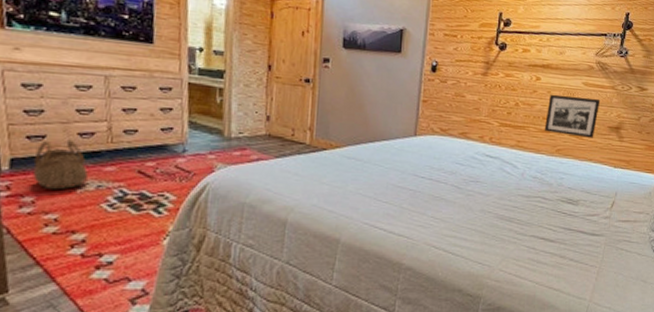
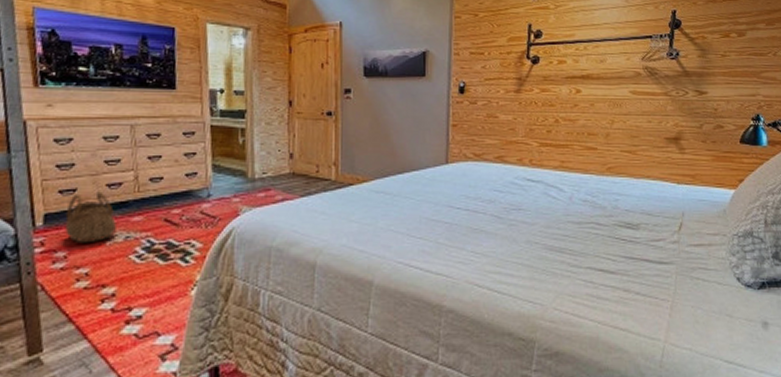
picture frame: present [544,94,601,138] -> none [590,106,653,152]

